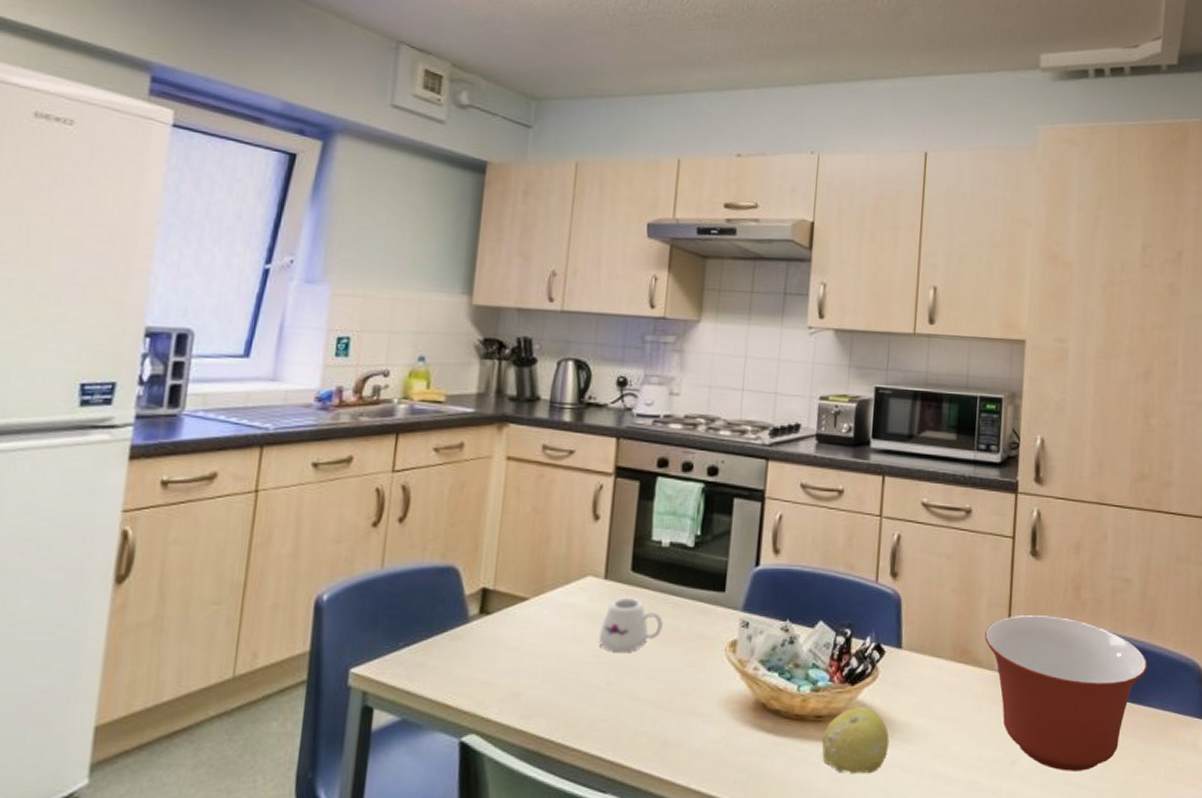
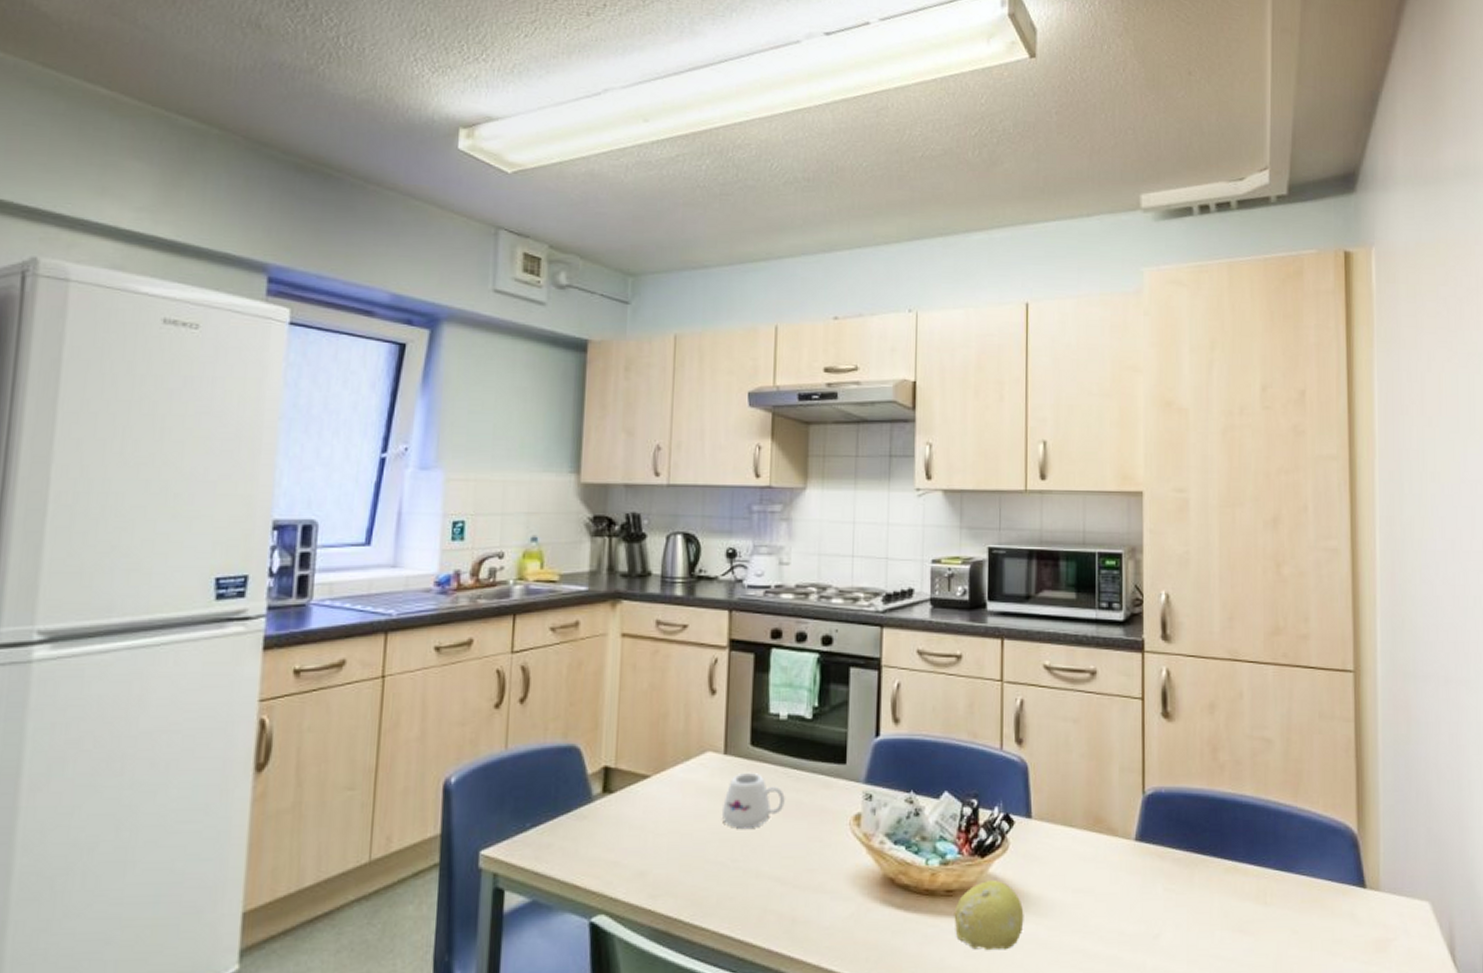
mixing bowl: present [985,615,1147,771] -> none [1118,780,1295,945]

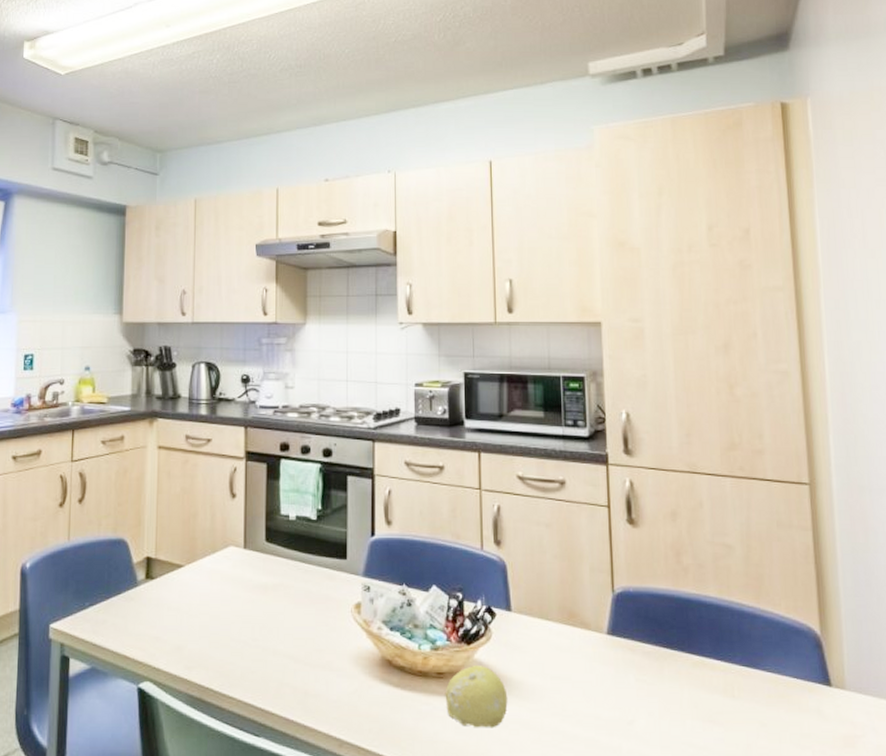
mug: present [721,772,786,828] -> none [243,564,297,612]

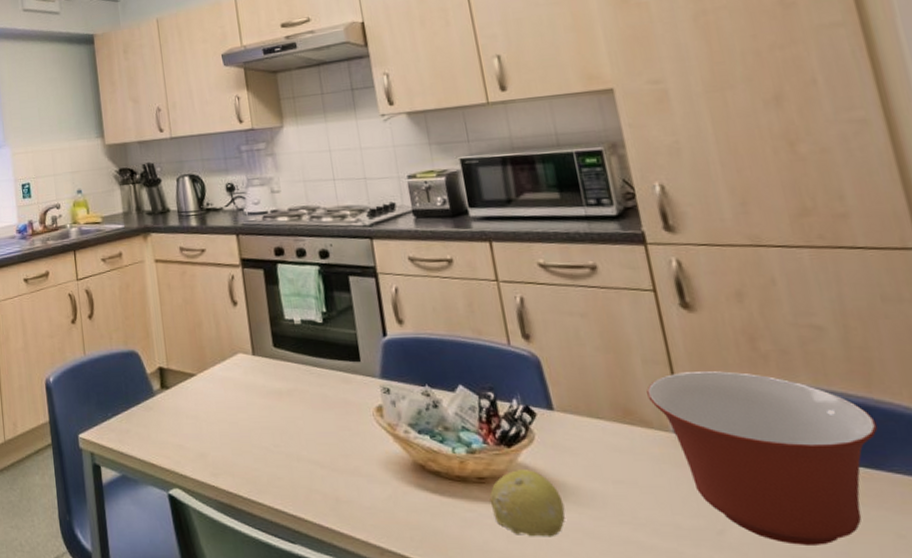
mixing bowl: none [590,580,759,733] -> present [646,371,878,545]

